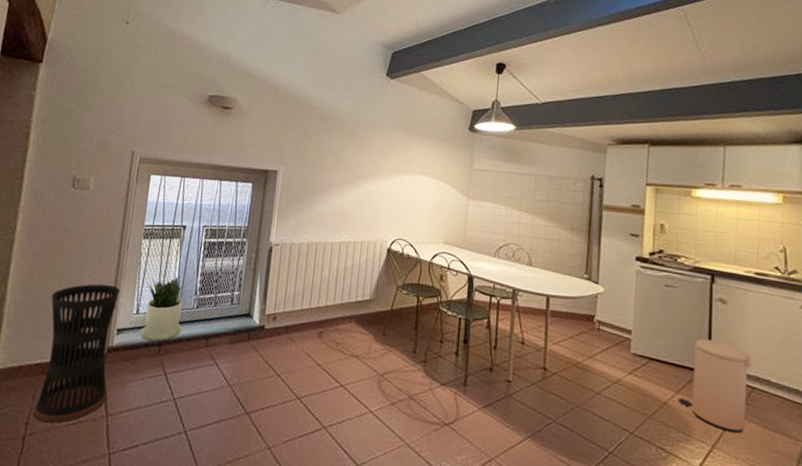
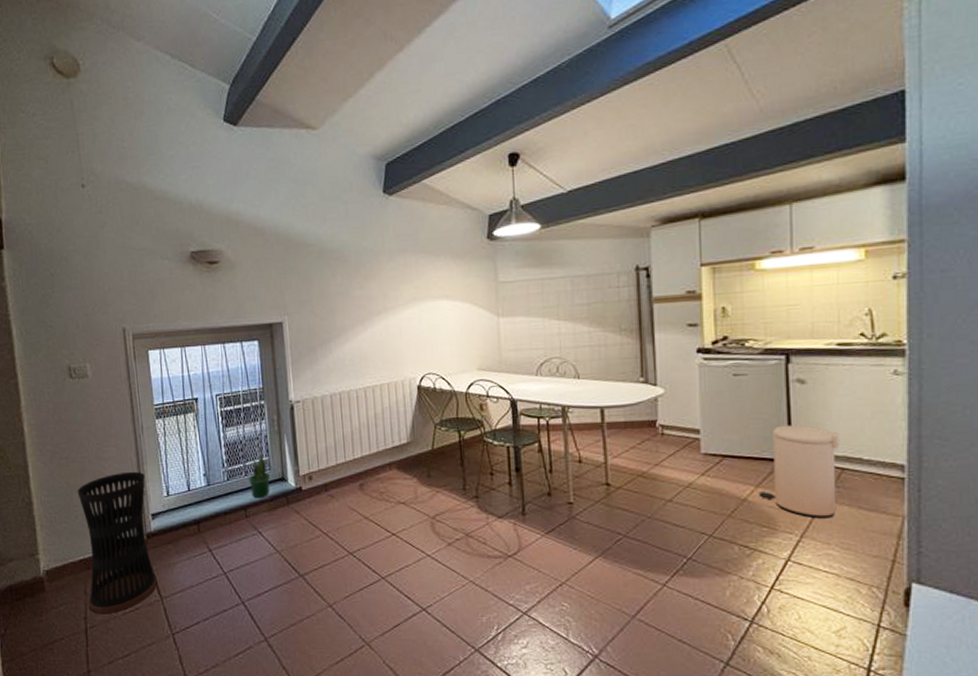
planter: present [139,276,183,341] -> none [172,452,218,520]
planter: none [216,286,239,330] -> present [249,452,271,499]

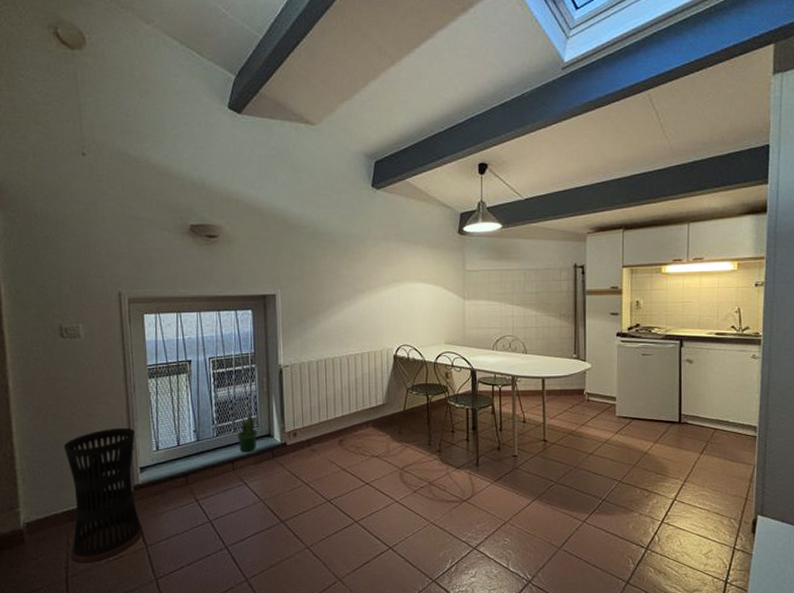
pedal bin: present [758,425,840,519] -> none [656,395,715,467]

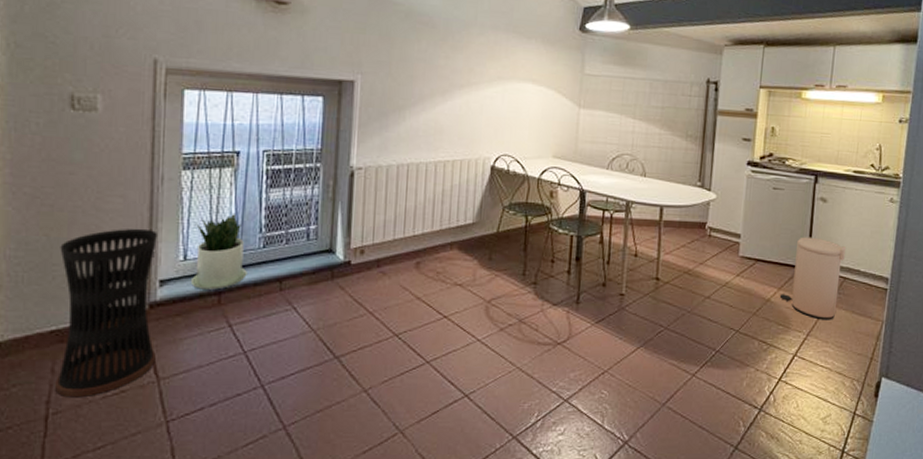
planter: none [163,410,206,473] -> present [190,212,247,290]
planter: present [237,411,258,453] -> none [290,219,317,270]
pedal bin: none [656,395,715,467] -> present [779,237,847,320]

